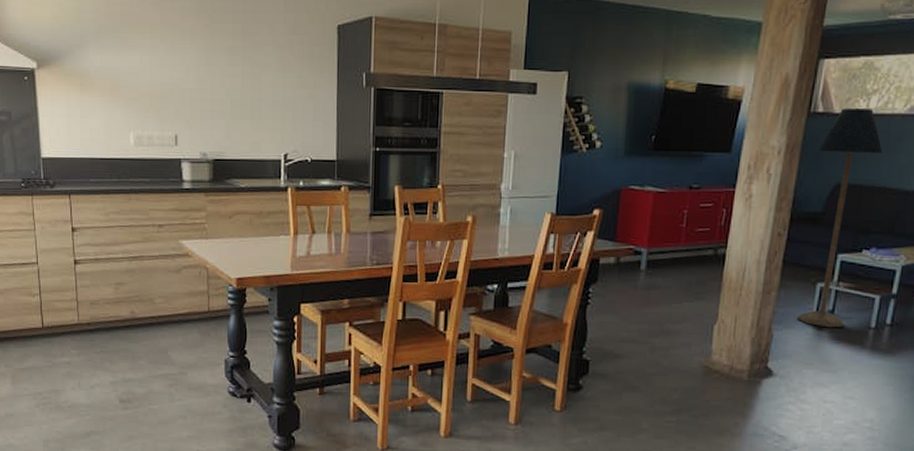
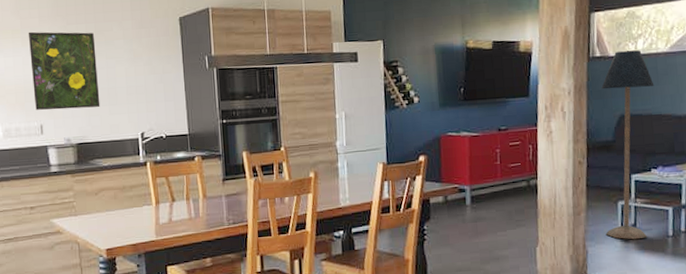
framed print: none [168,28,242,120] -> present [28,31,100,110]

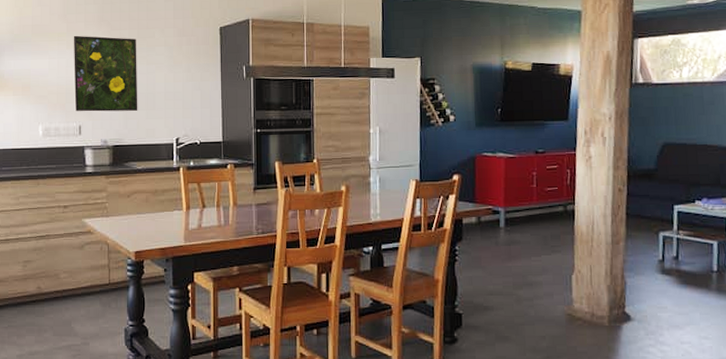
floor lamp: present [601,50,654,240] -> none [644,77,700,273]

